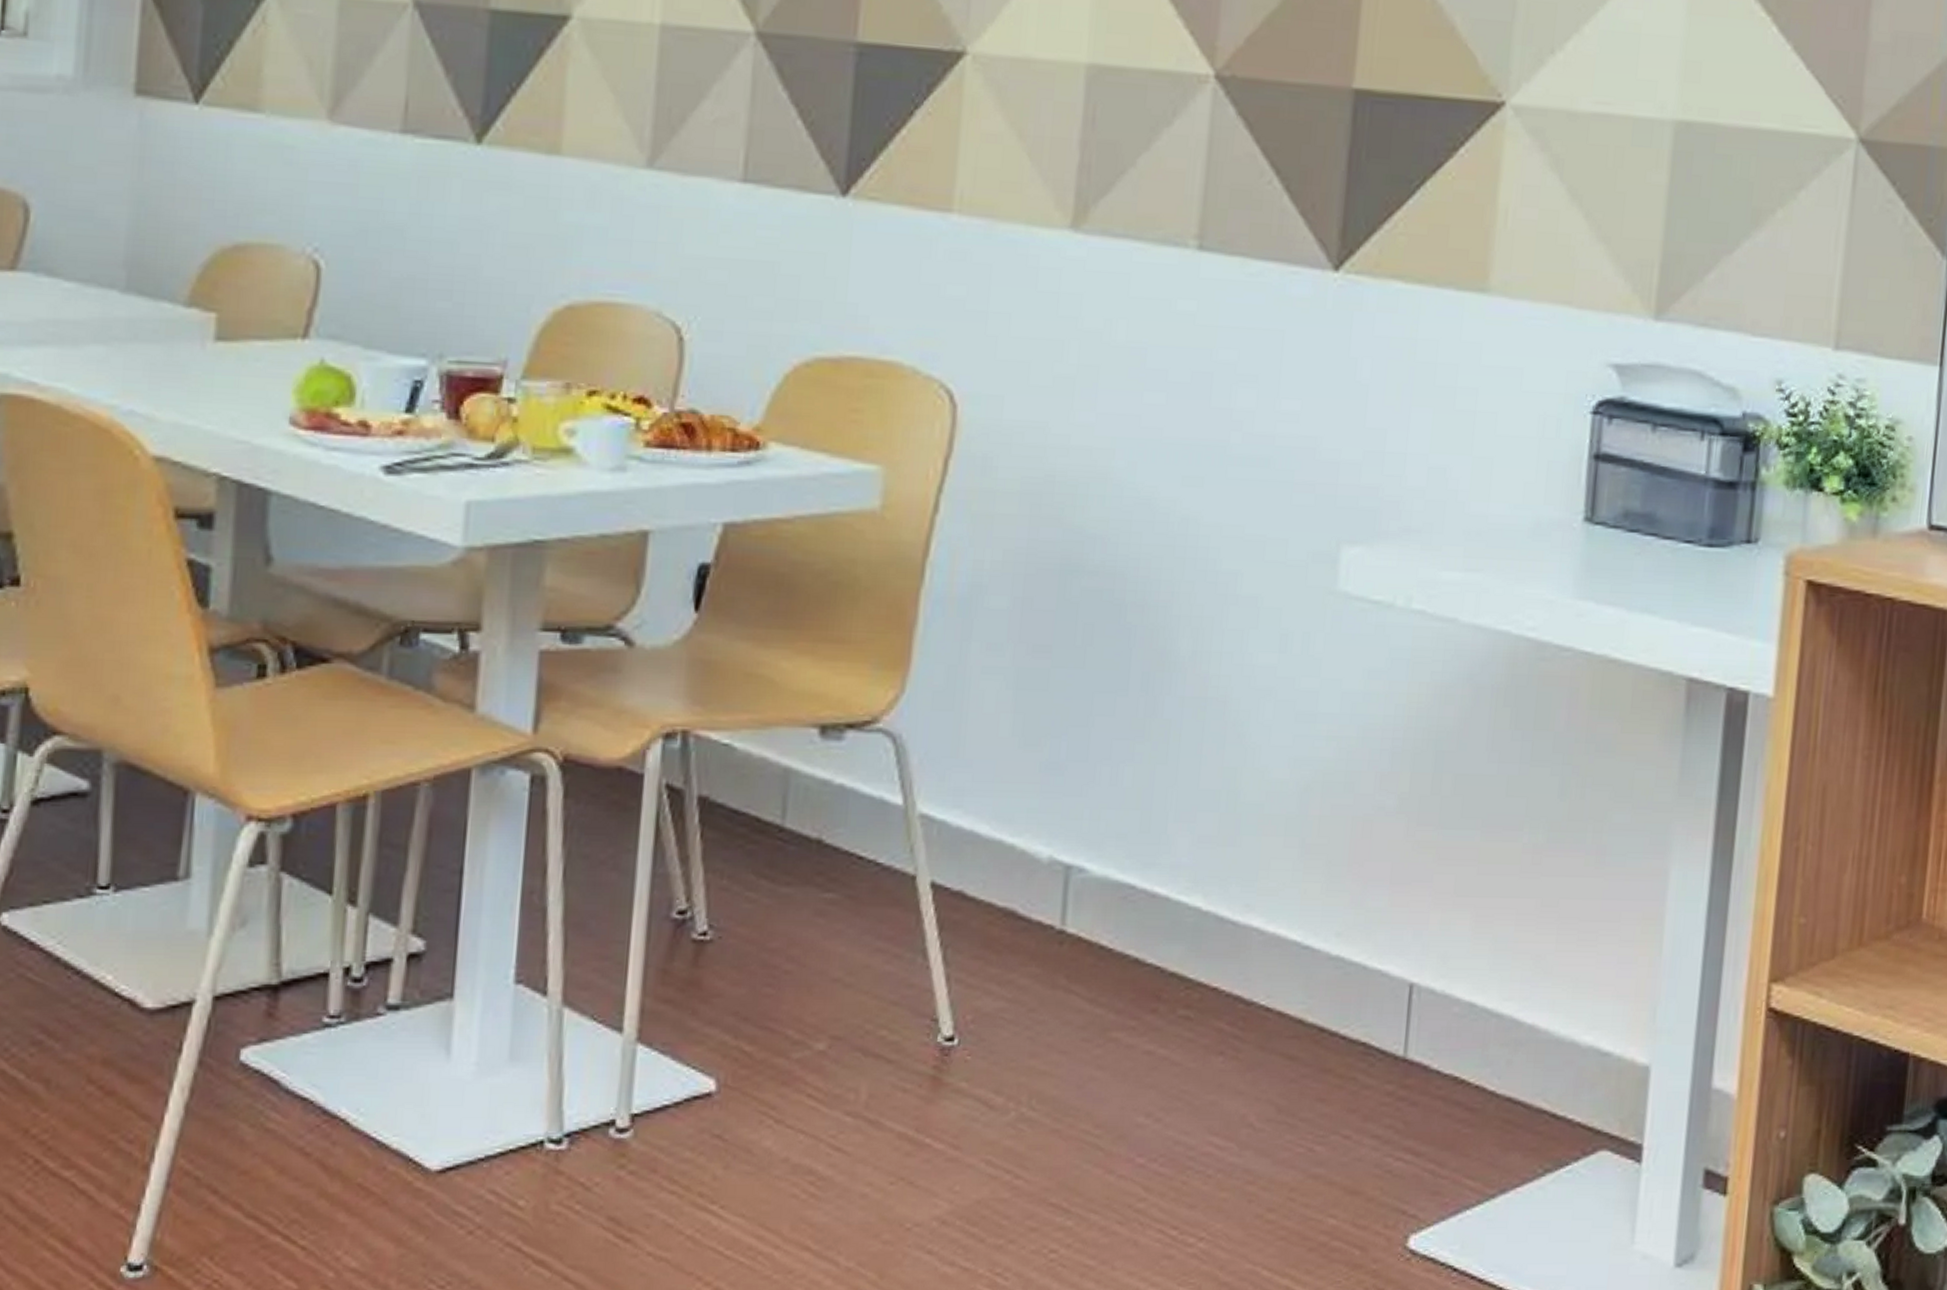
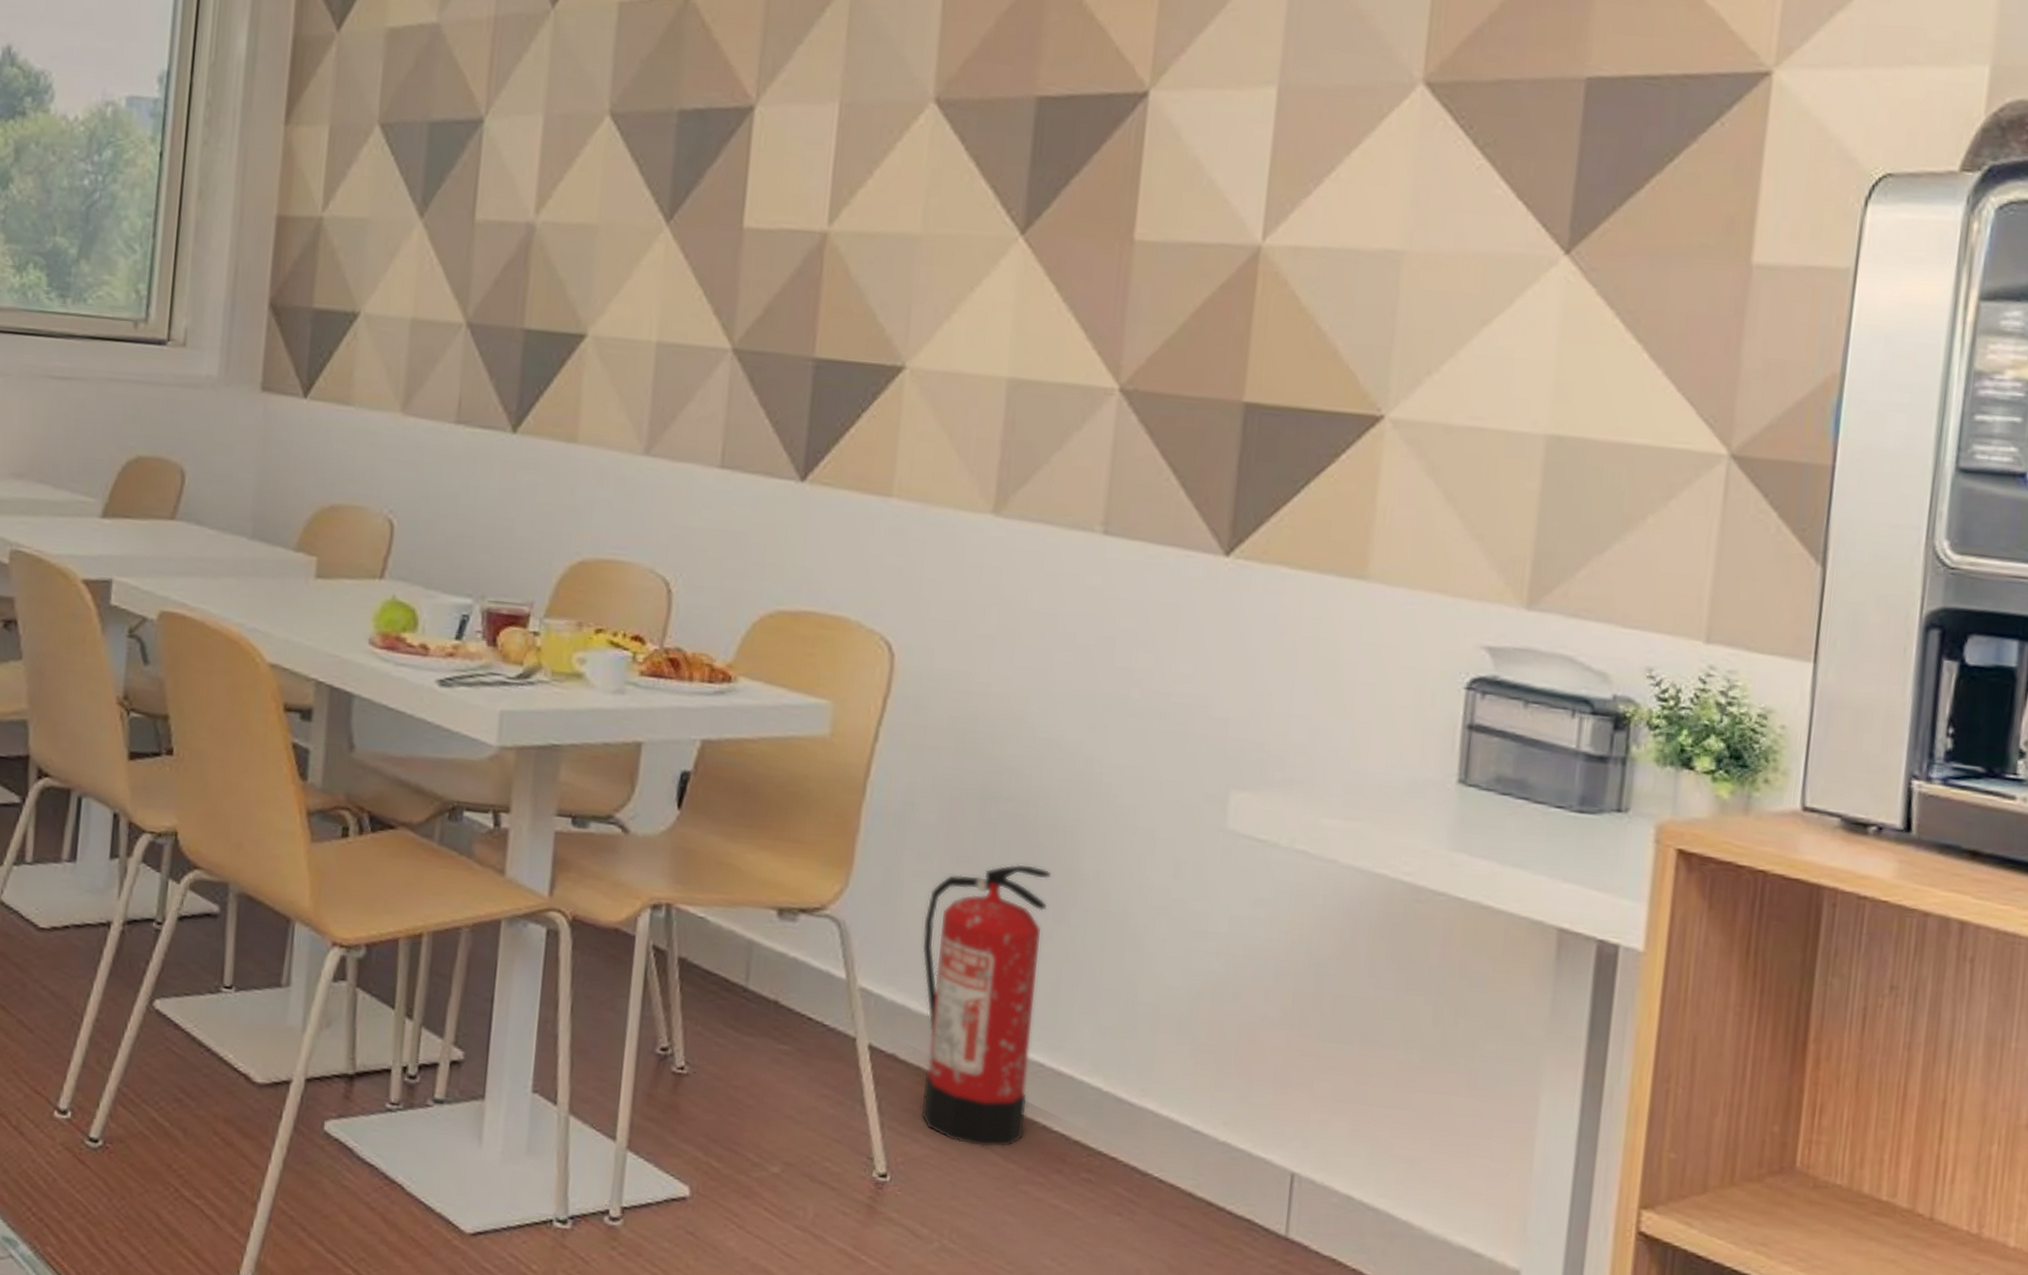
fire extinguisher: none [992,648,1142,992] -> present [921,863,1051,1148]

